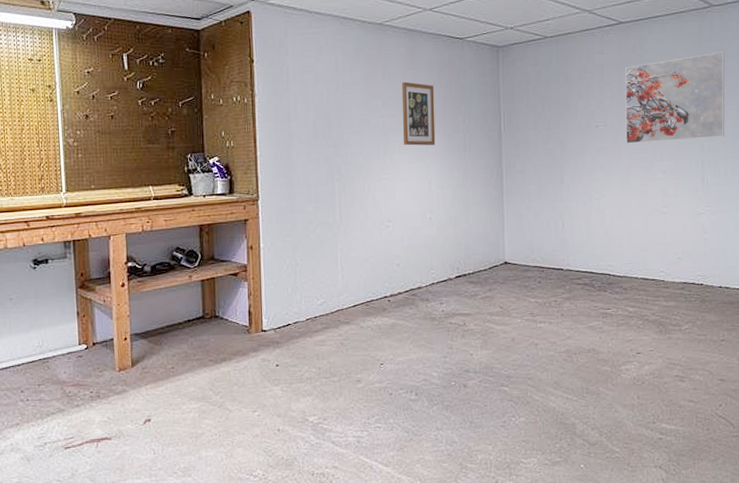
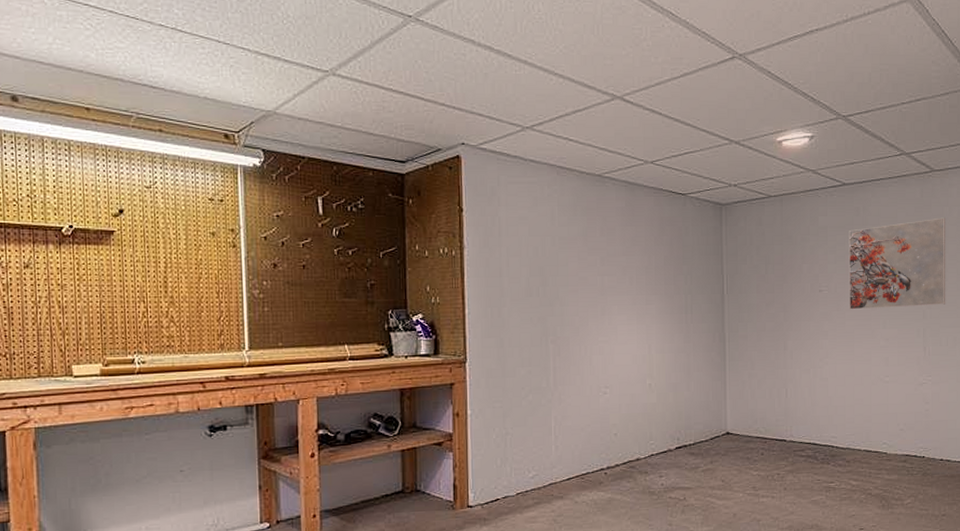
wall art: present [401,81,436,146] -> none [621,238,656,308]

